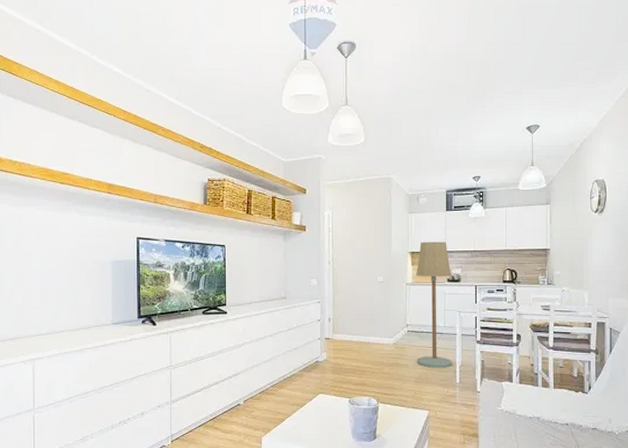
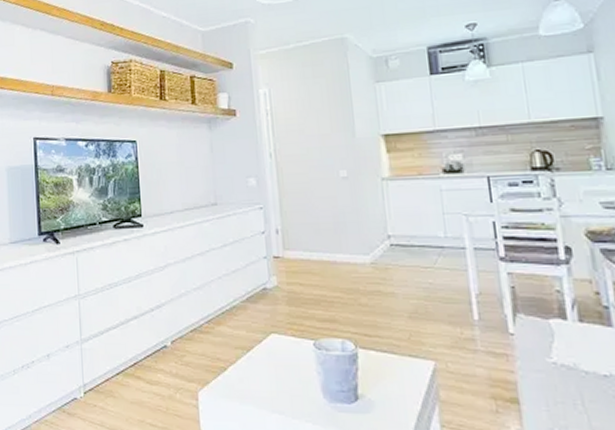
floor lamp: present [416,241,453,369] -> none [394,117,465,299]

